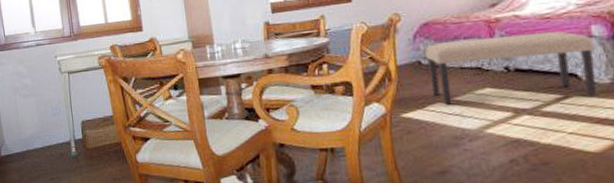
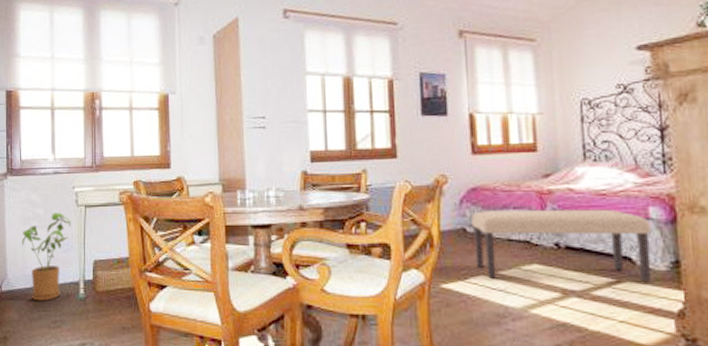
house plant: none [14,80,58,162] -> present [21,212,71,302]

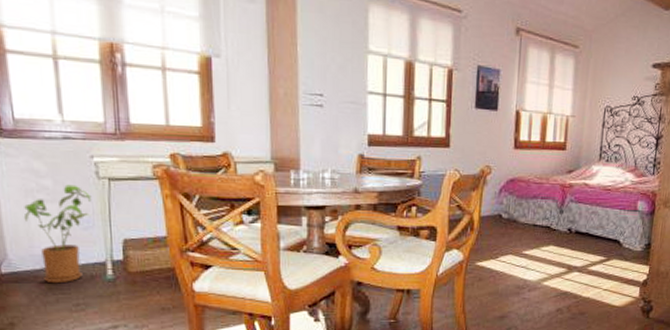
bench: present [472,209,652,283] -> none [506,200,637,260]

